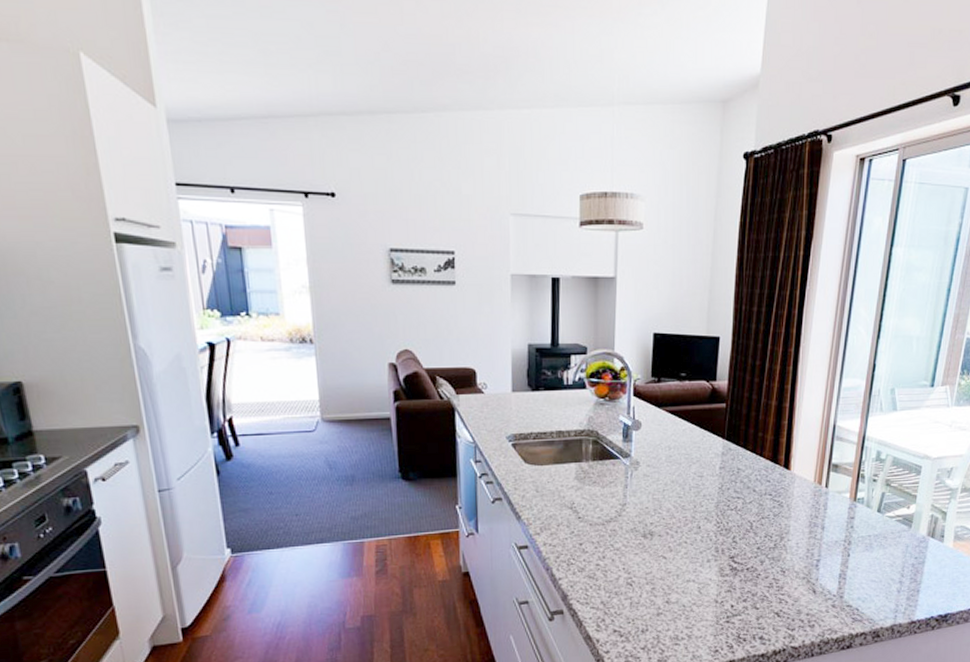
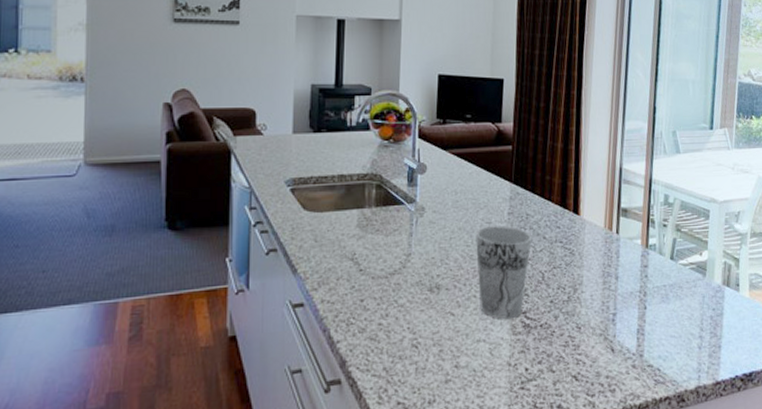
cup: none [688,479,743,563] -> present [475,225,532,320]

